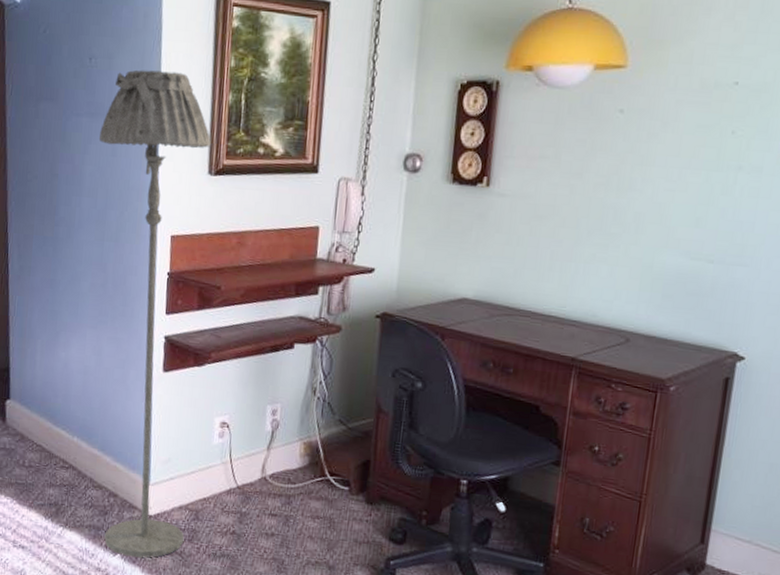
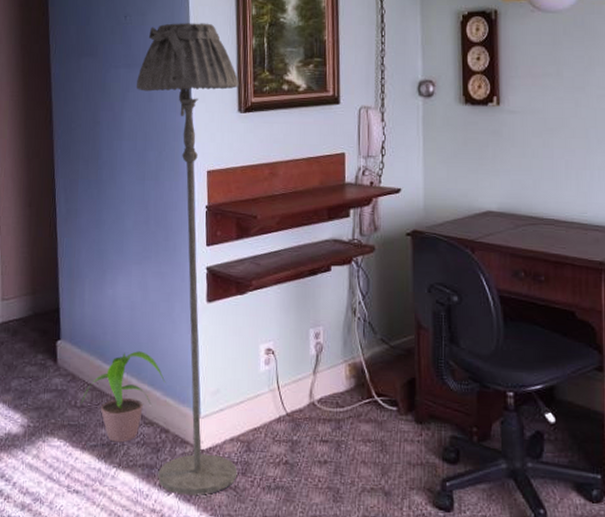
potted plant: none [29,415,117,504] -> present [81,351,166,443]

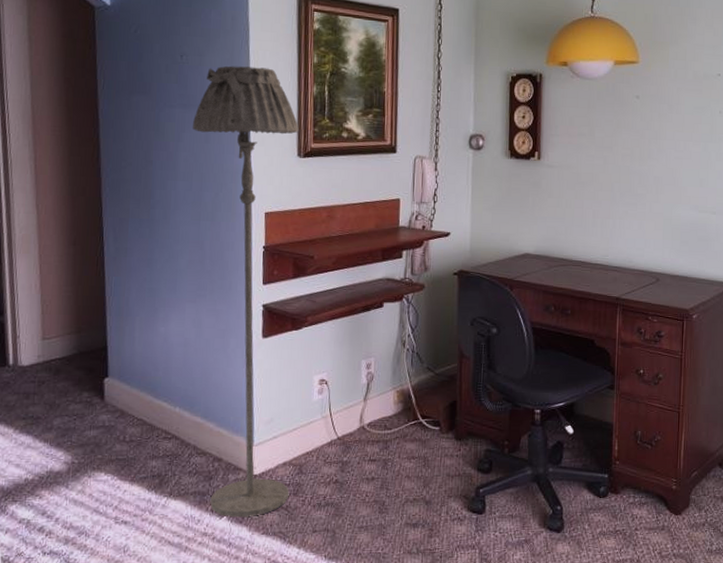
potted plant: present [81,351,166,443] -> none [130,386,220,473]

